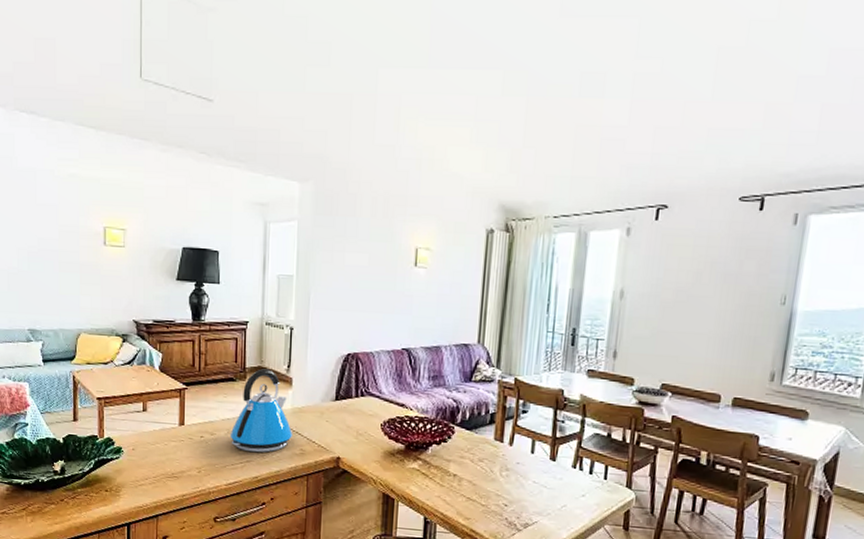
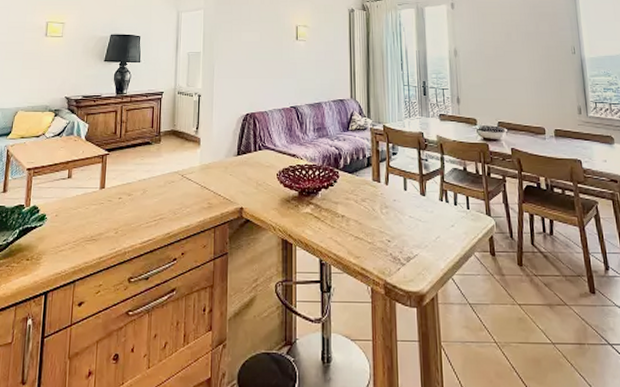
kettle: present [230,368,292,453] -> none [145,132,201,210]

